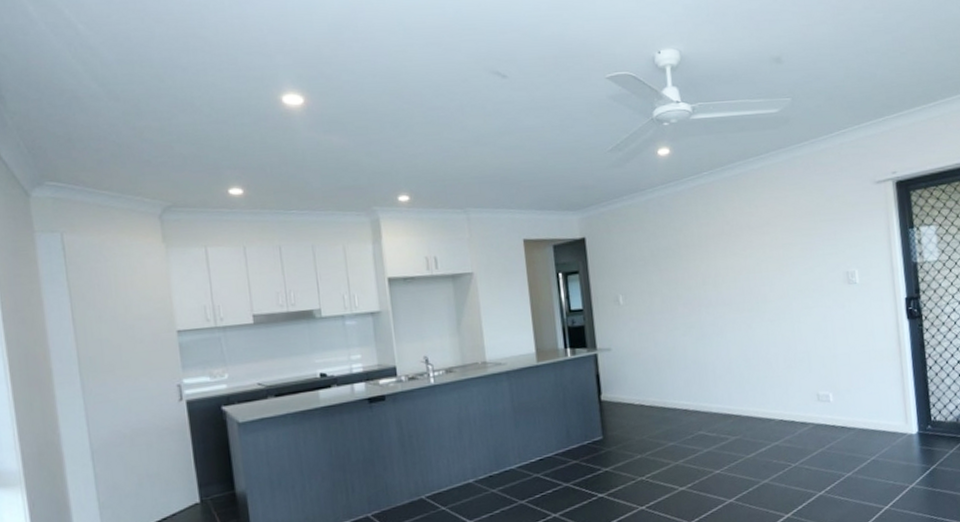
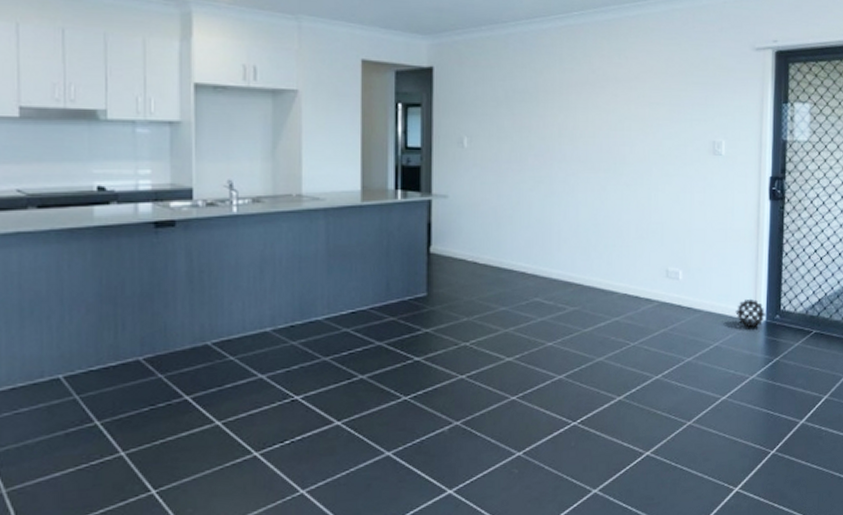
decorative ball: none [887,412,918,440] -> present [735,298,766,328]

